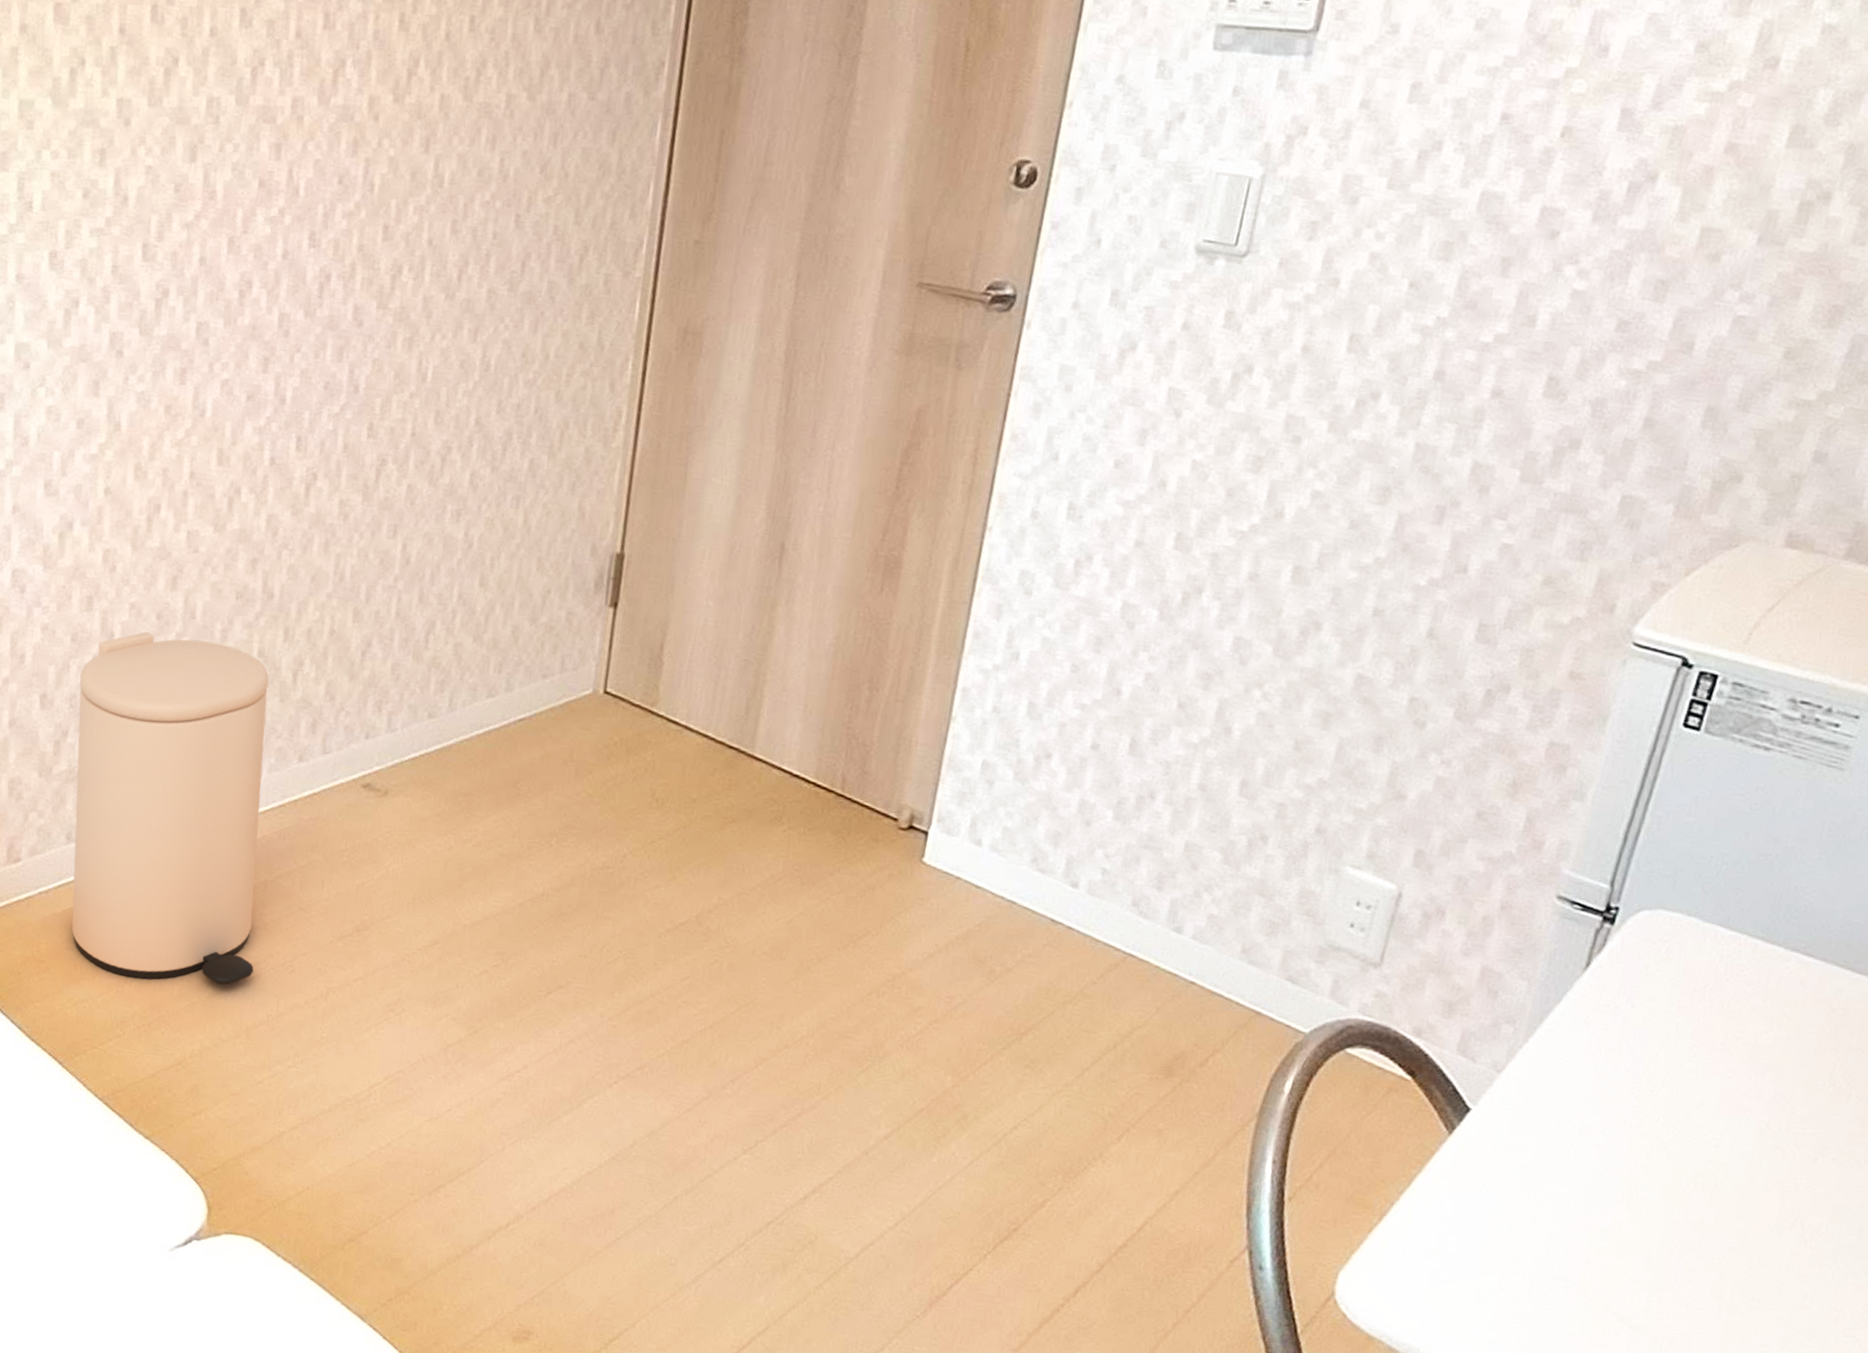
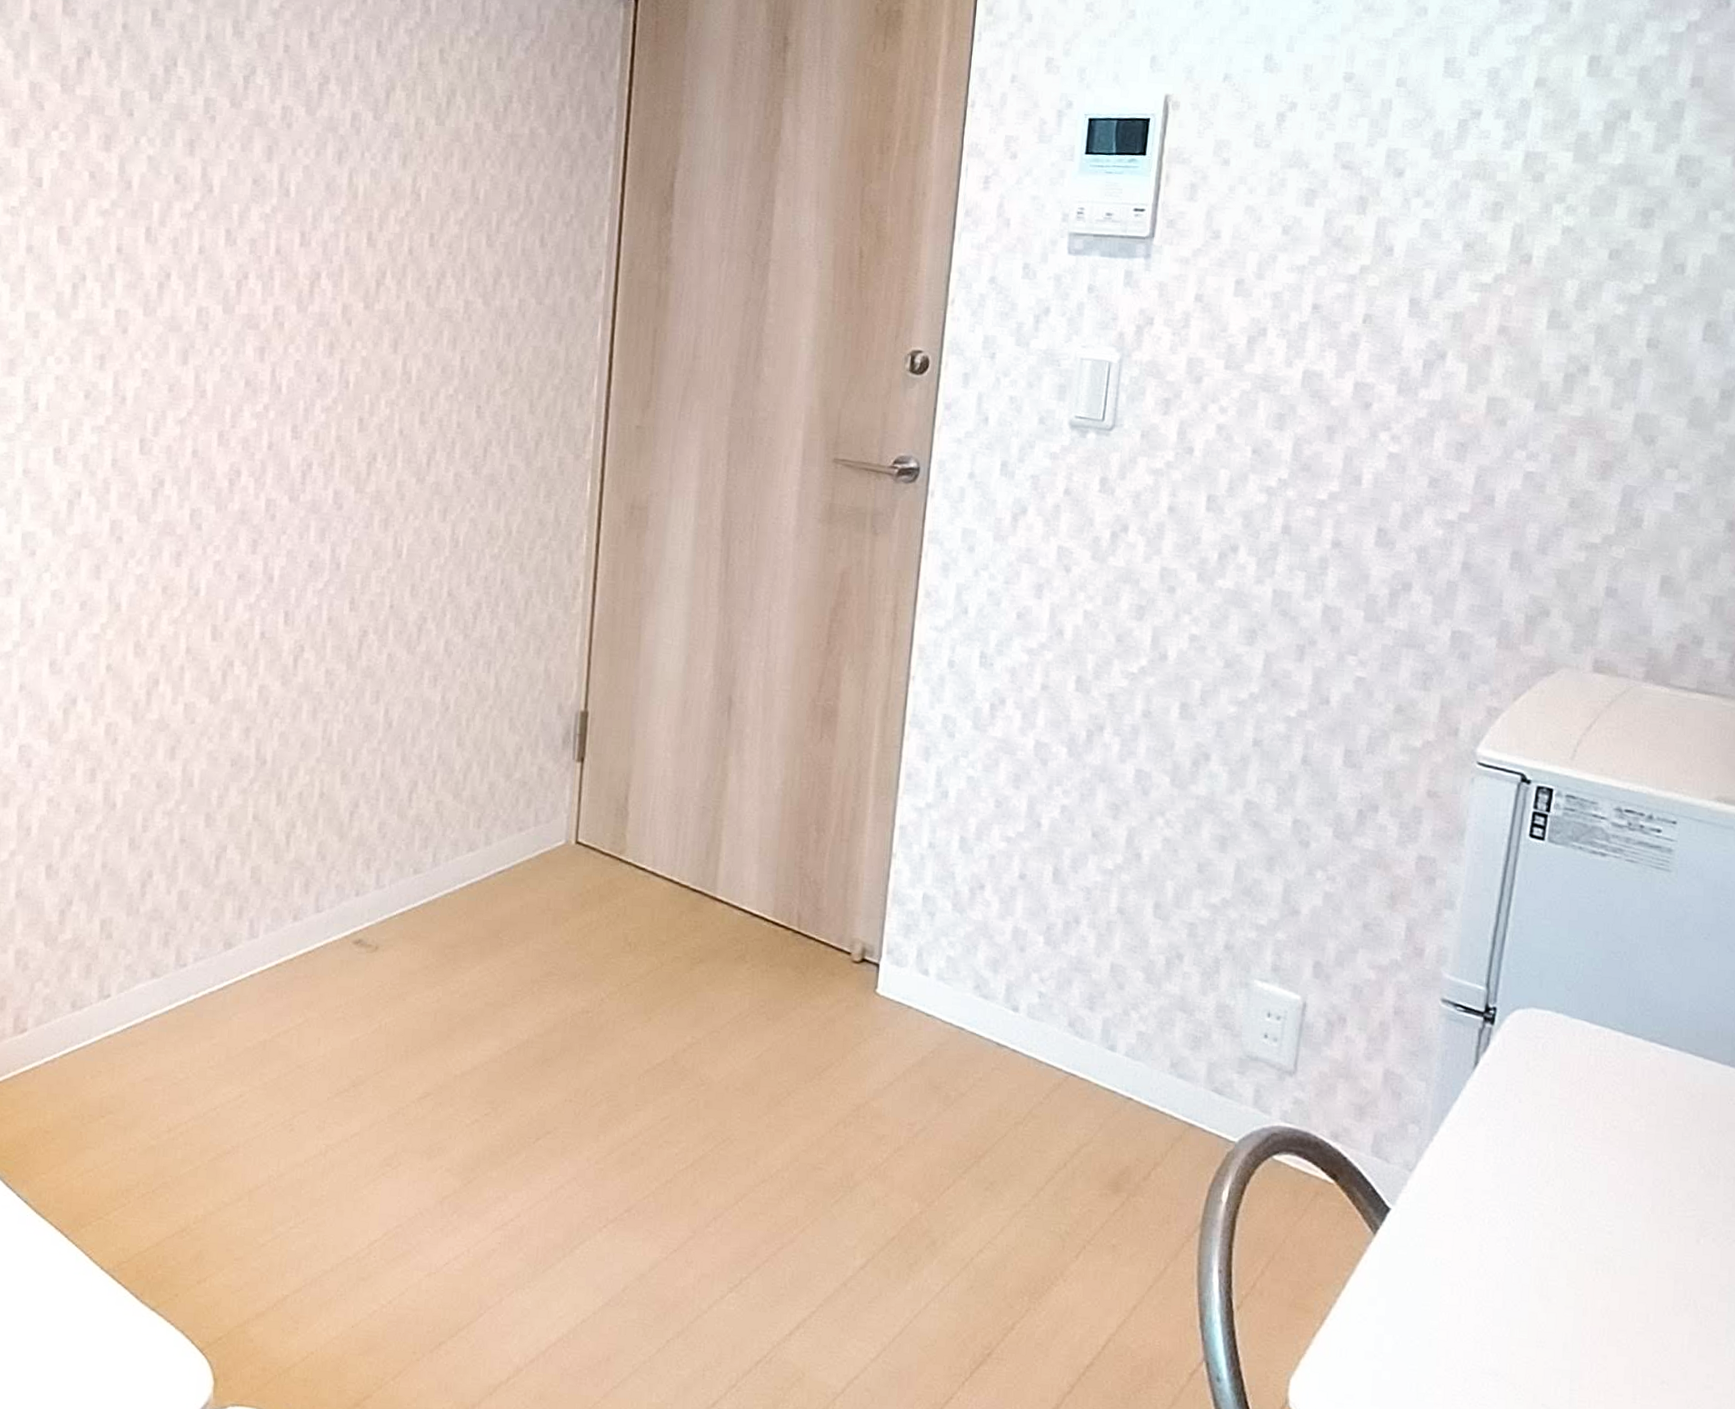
pedal bin: present [71,631,269,985] -> none [77,800,264,1148]

